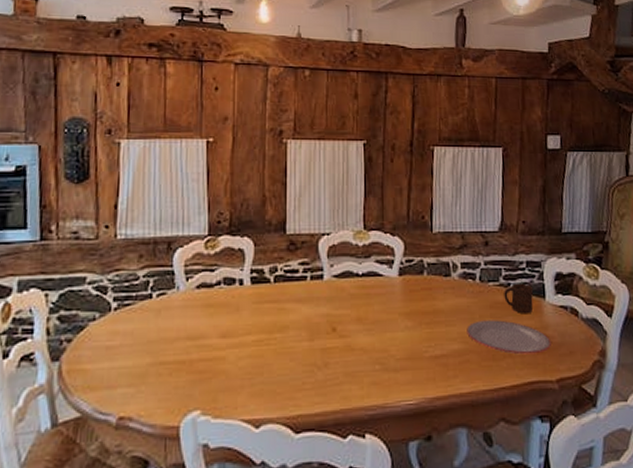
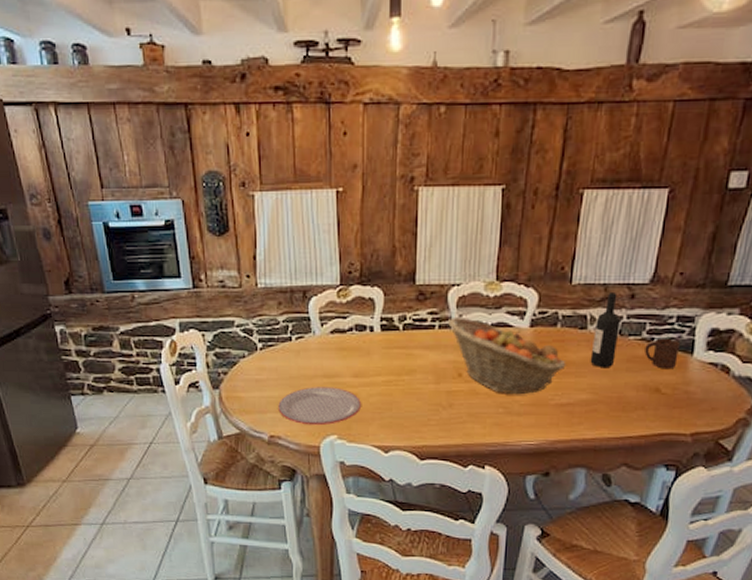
plate: none [131,351,229,400] -> present [278,387,361,426]
fruit basket: none [320,268,436,349] -> present [448,318,566,395]
wine bottle: none [457,240,480,316] -> present [590,293,620,369]
plate: present [467,320,551,355] -> none [597,373,692,408]

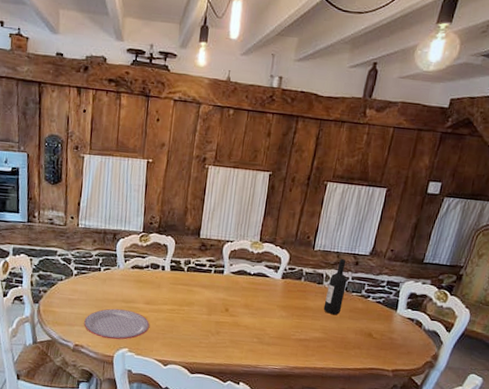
fruit basket: present [448,318,566,395] -> none [221,266,306,330]
cup: present [645,338,680,370] -> none [363,296,388,320]

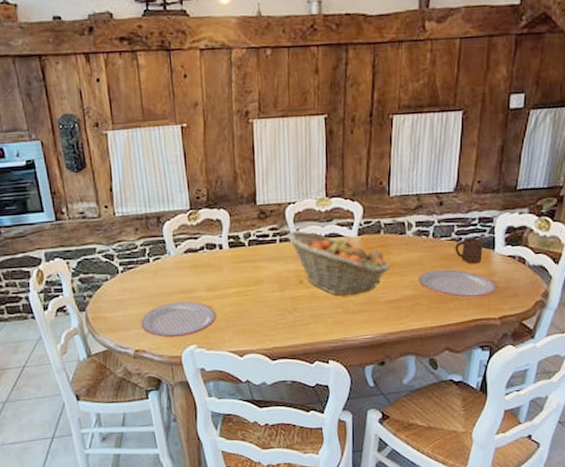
fruit basket: none [221,266,306,330] -> present [287,231,391,296]
wine bottle: present [323,259,347,315] -> none [410,201,433,267]
plate: none [327,319,394,350] -> present [419,269,497,298]
cup: none [363,296,388,320] -> present [455,237,483,264]

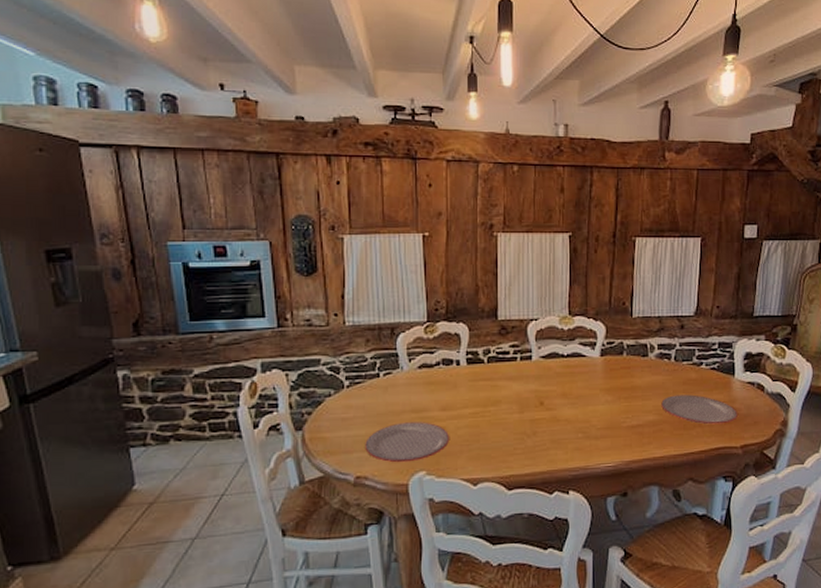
fruit basket: present [287,231,391,296] -> none [529,349,634,420]
cup: present [455,237,483,264] -> none [696,362,723,390]

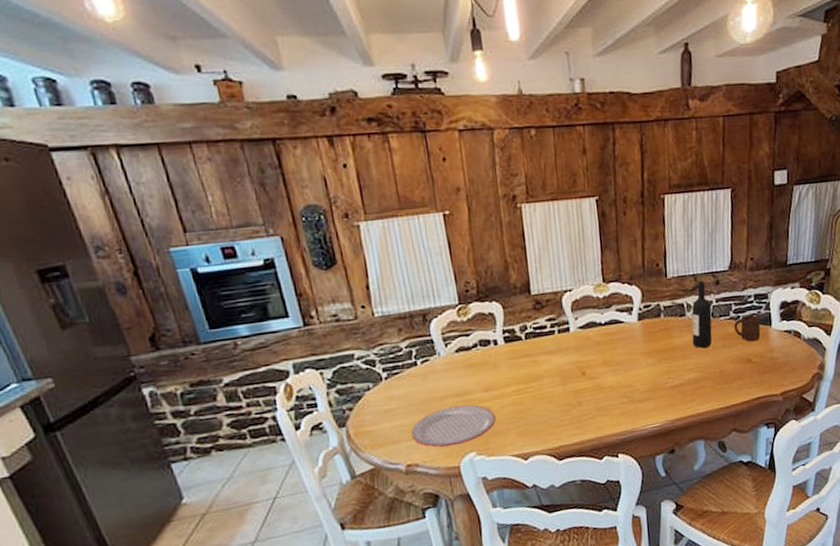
wine bottle: none [653,324,675,391] -> present [691,281,712,348]
plate: present [661,394,738,425] -> none [701,349,777,377]
cup: none [696,362,723,390] -> present [734,315,761,342]

